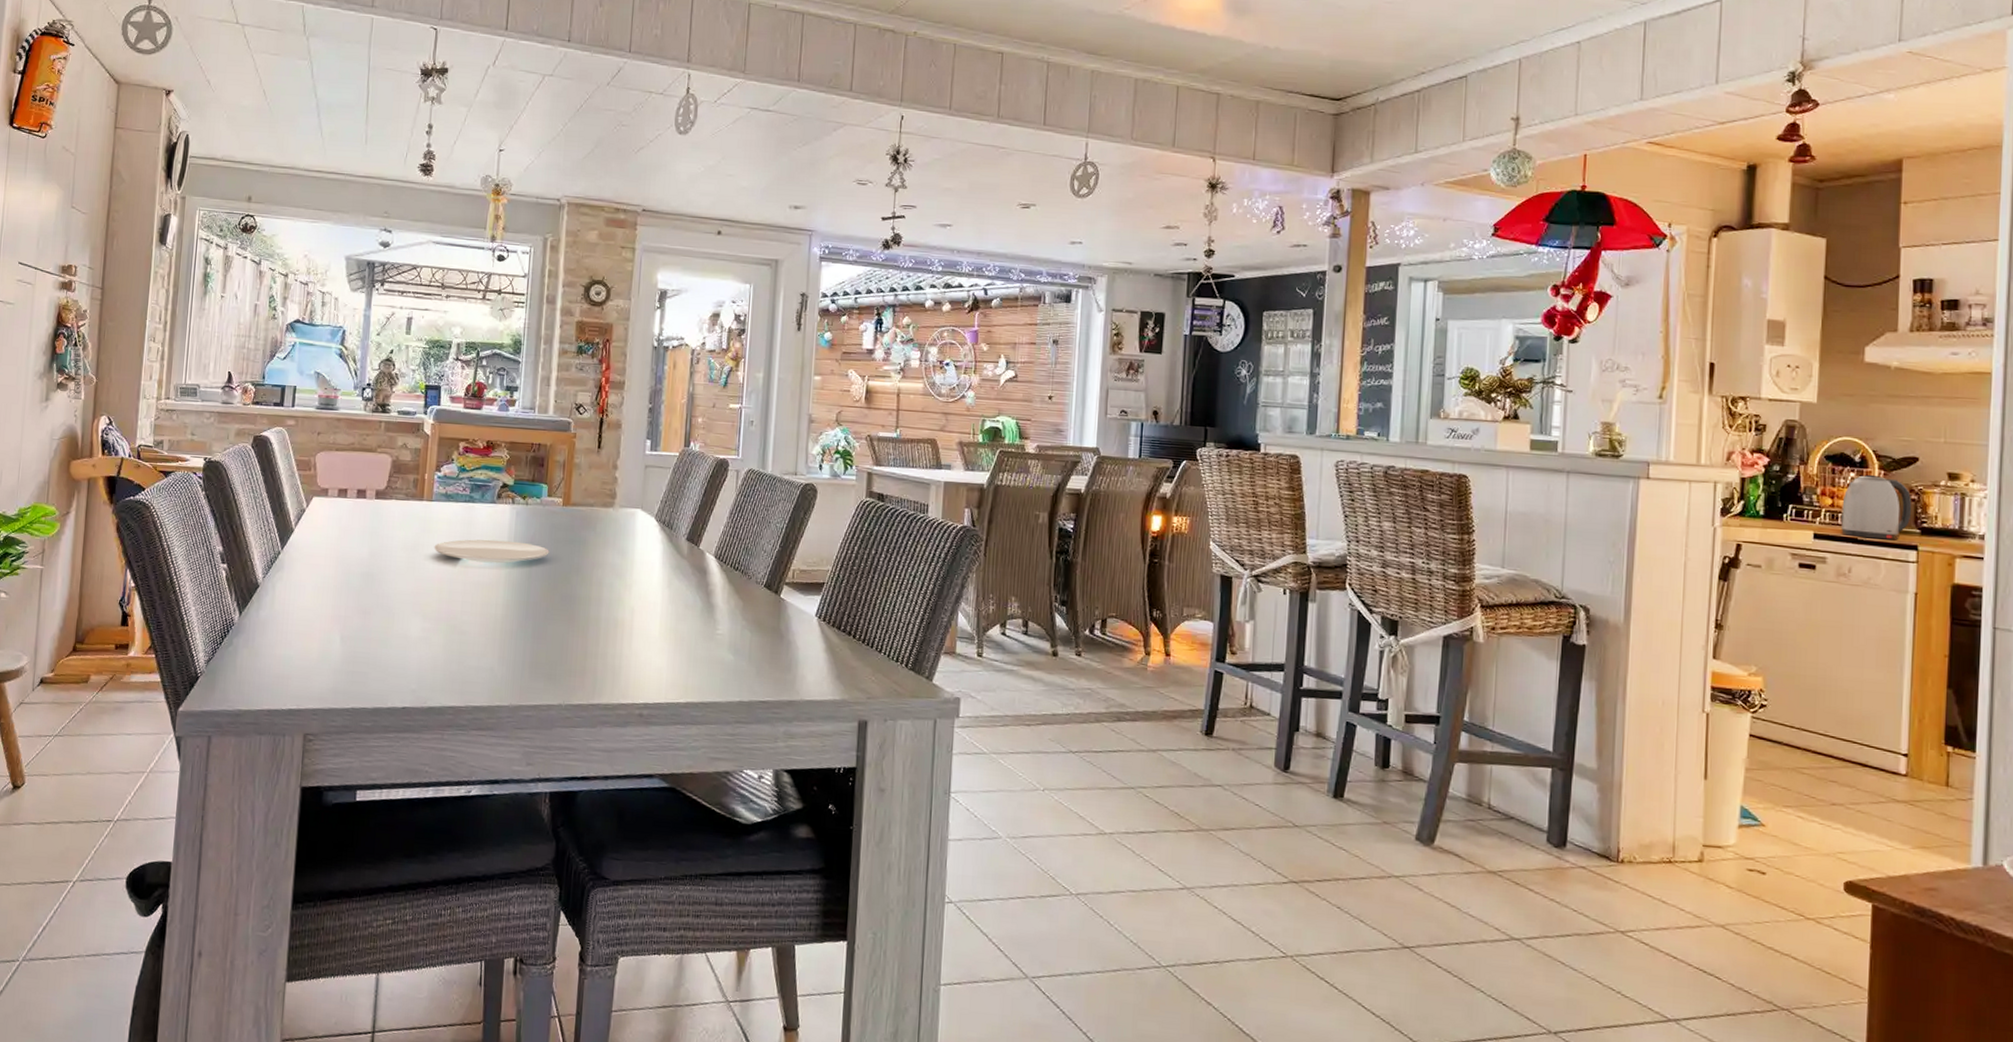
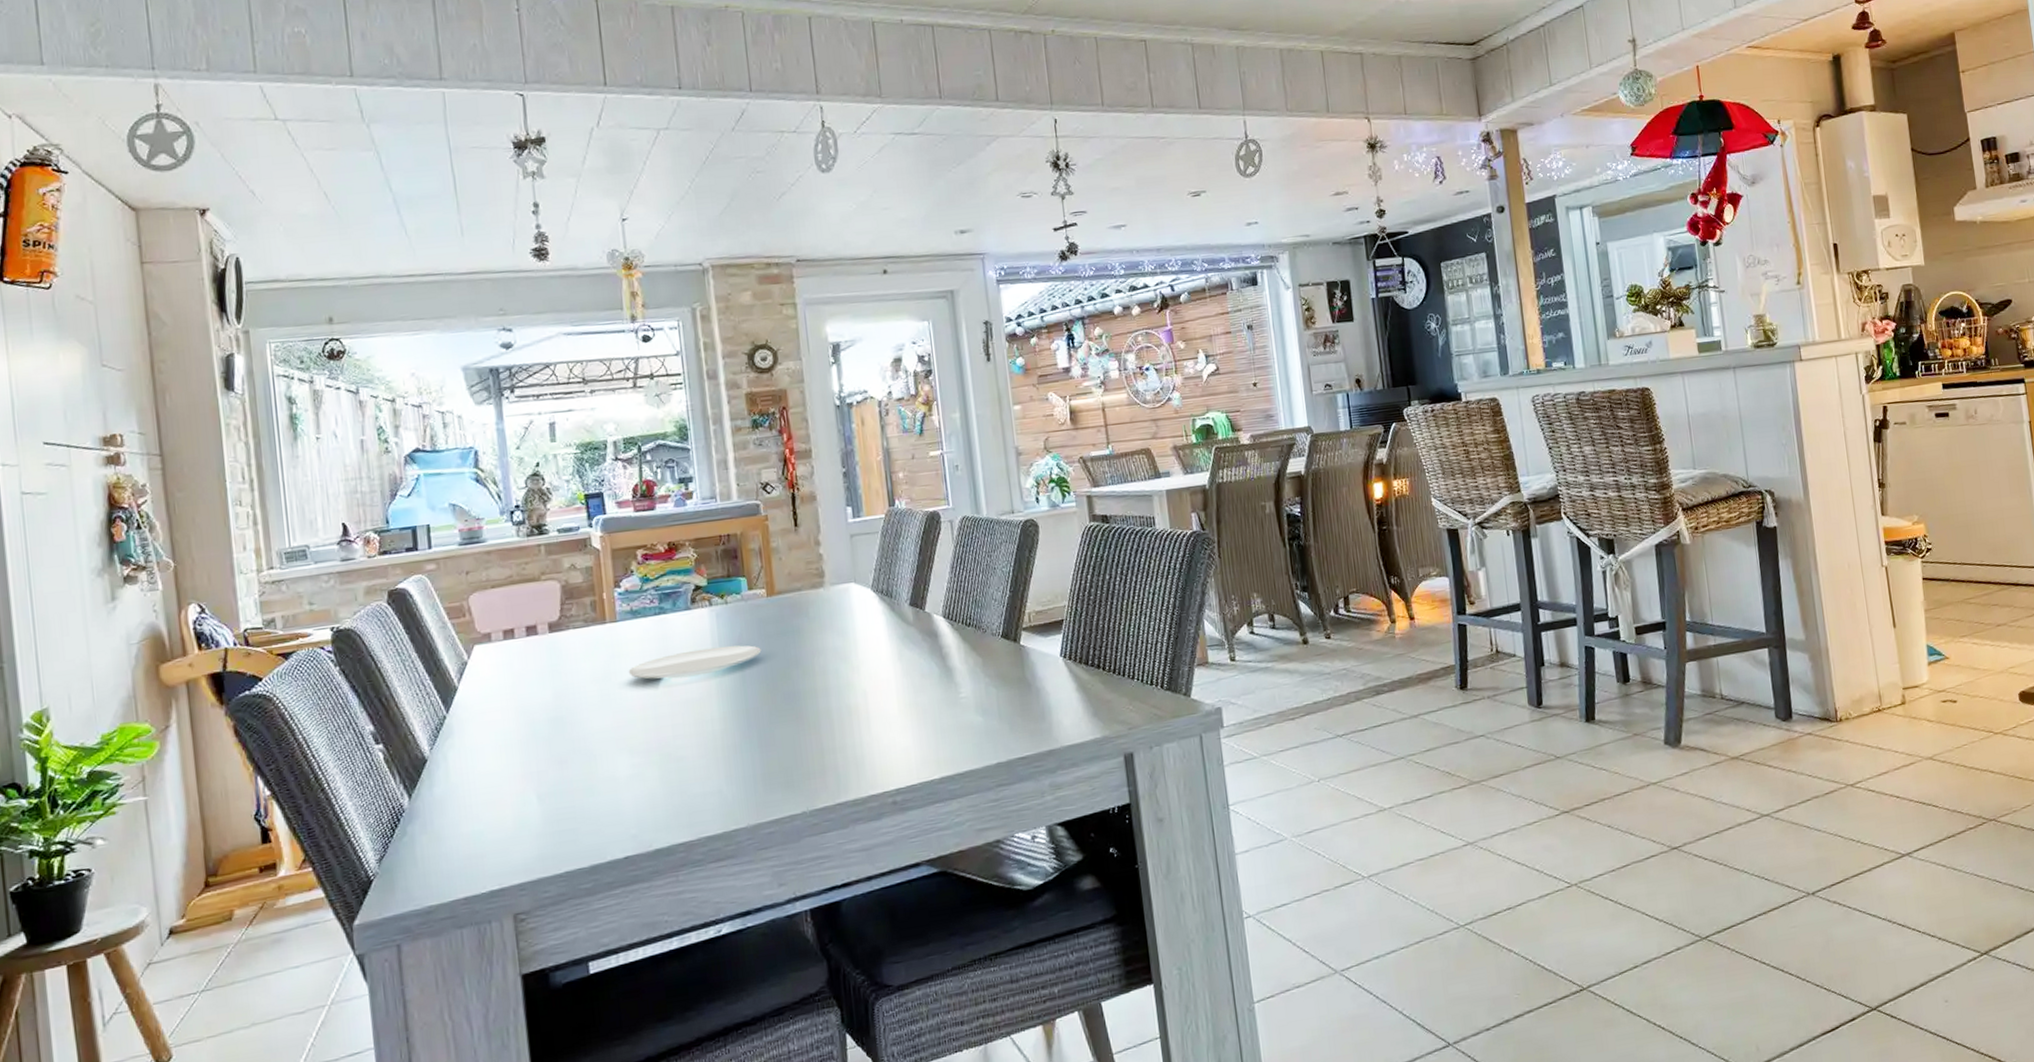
kettle: present [1841,474,1912,541] -> none [1959,321,2015,381]

